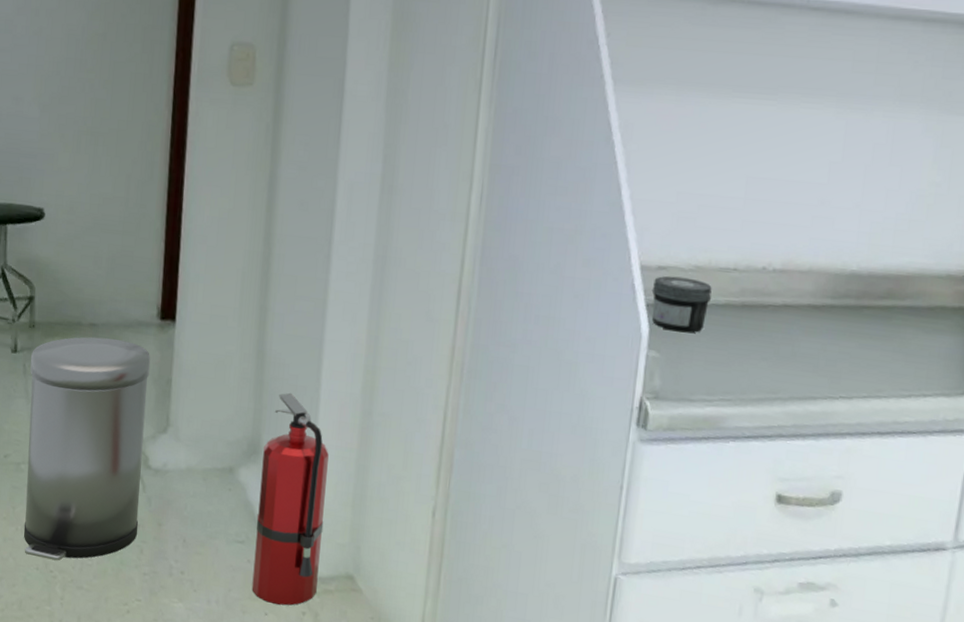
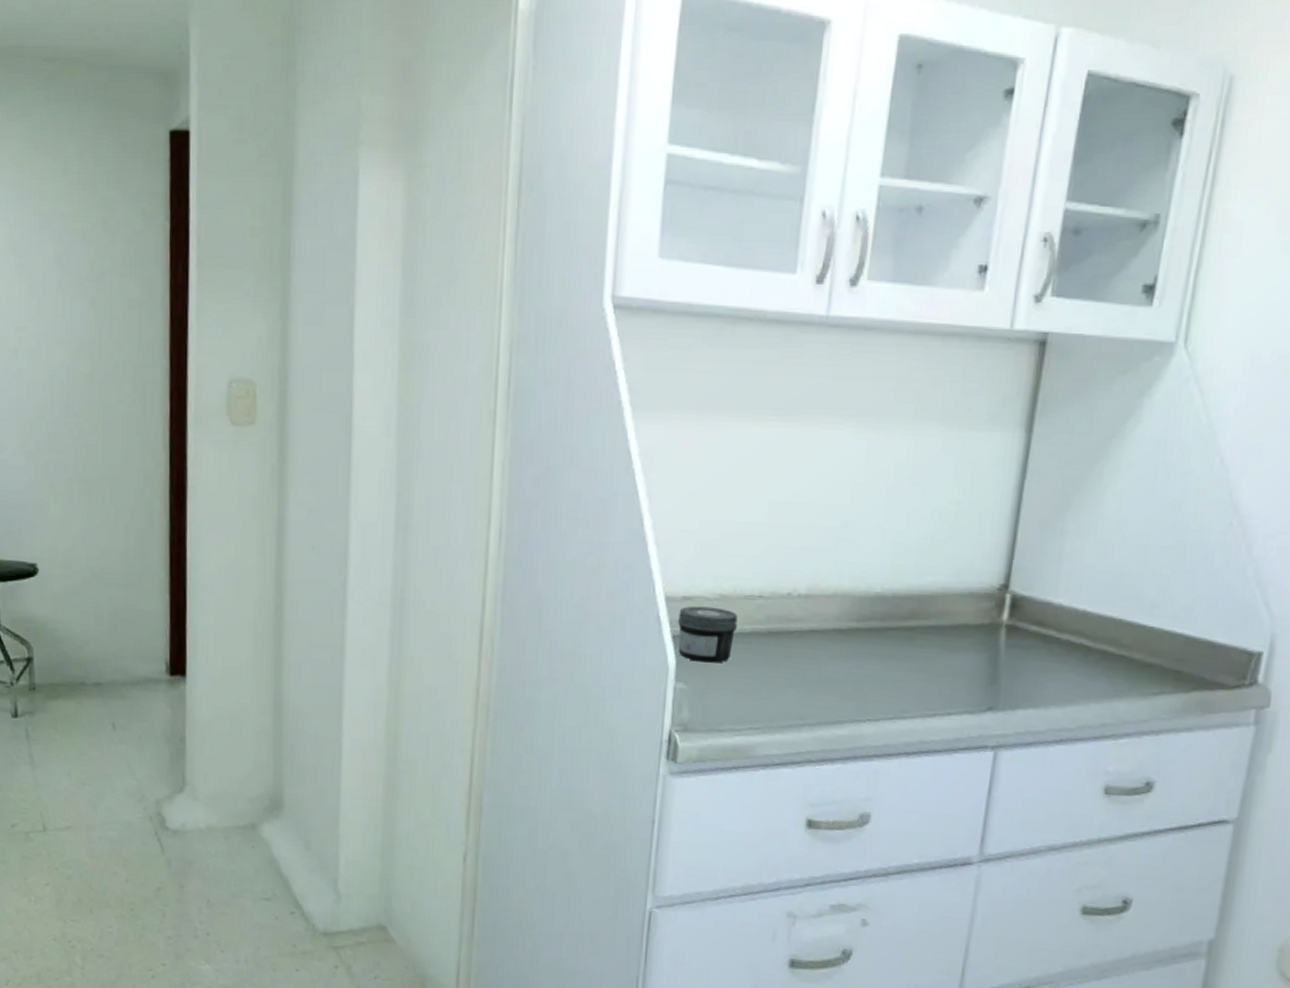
pedal bin: present [24,337,151,561] -> none [33,696,162,931]
fire extinguisher: present [251,392,329,606] -> none [281,744,354,960]

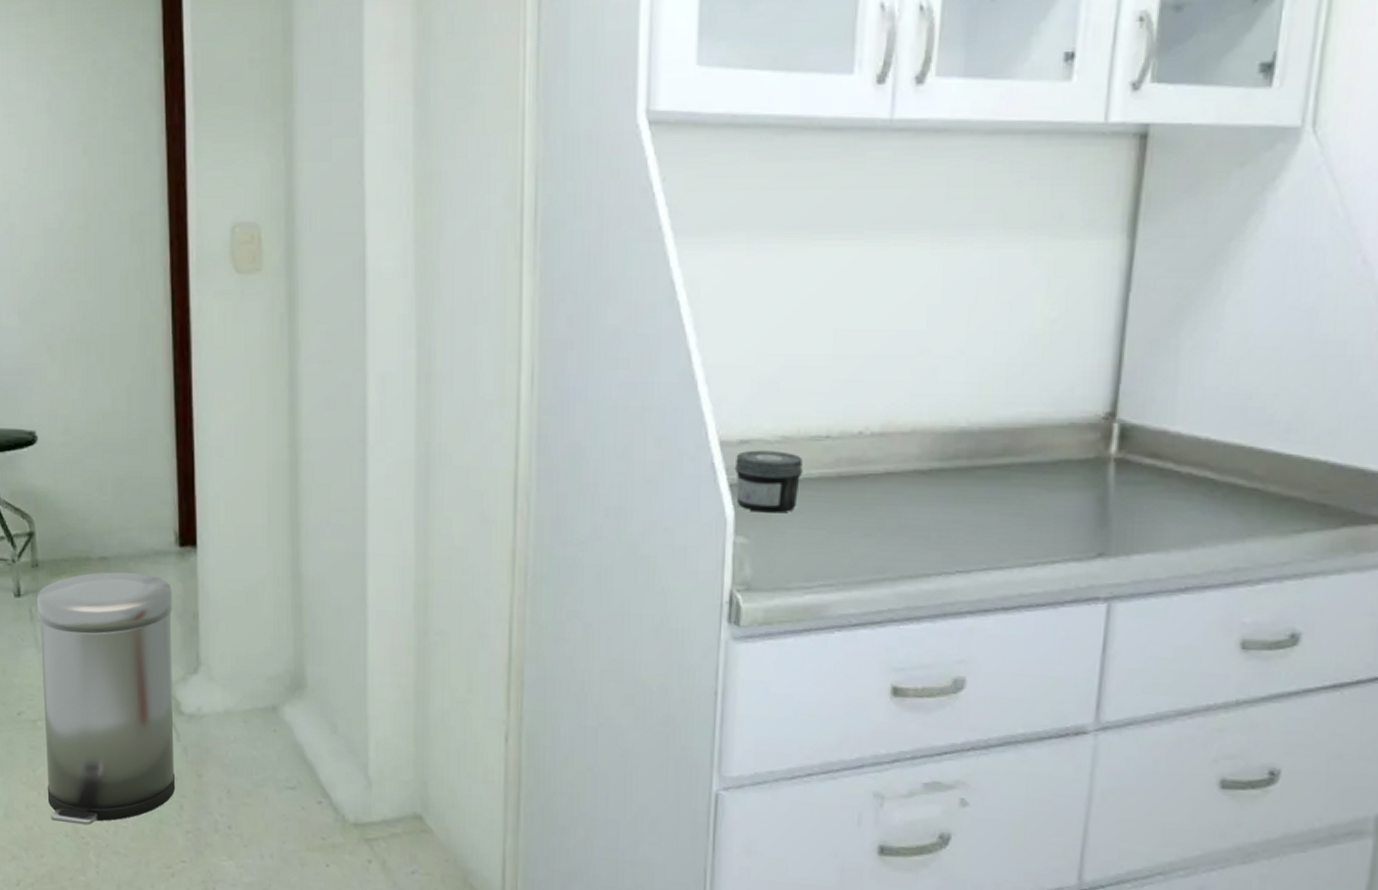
pedal bin: none [33,696,162,931] -> present [36,572,175,826]

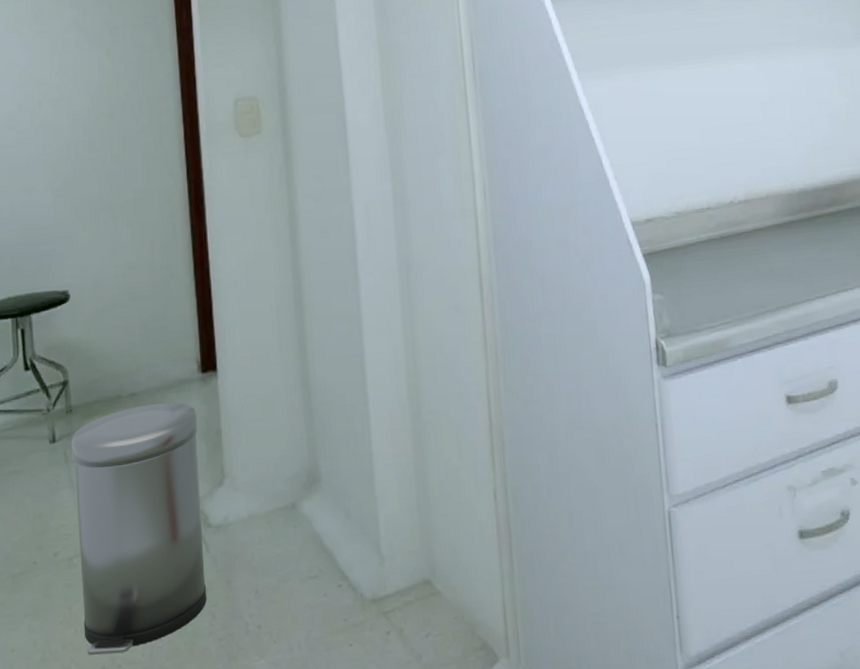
jar: present [734,450,804,513] -> none [645,223,696,274]

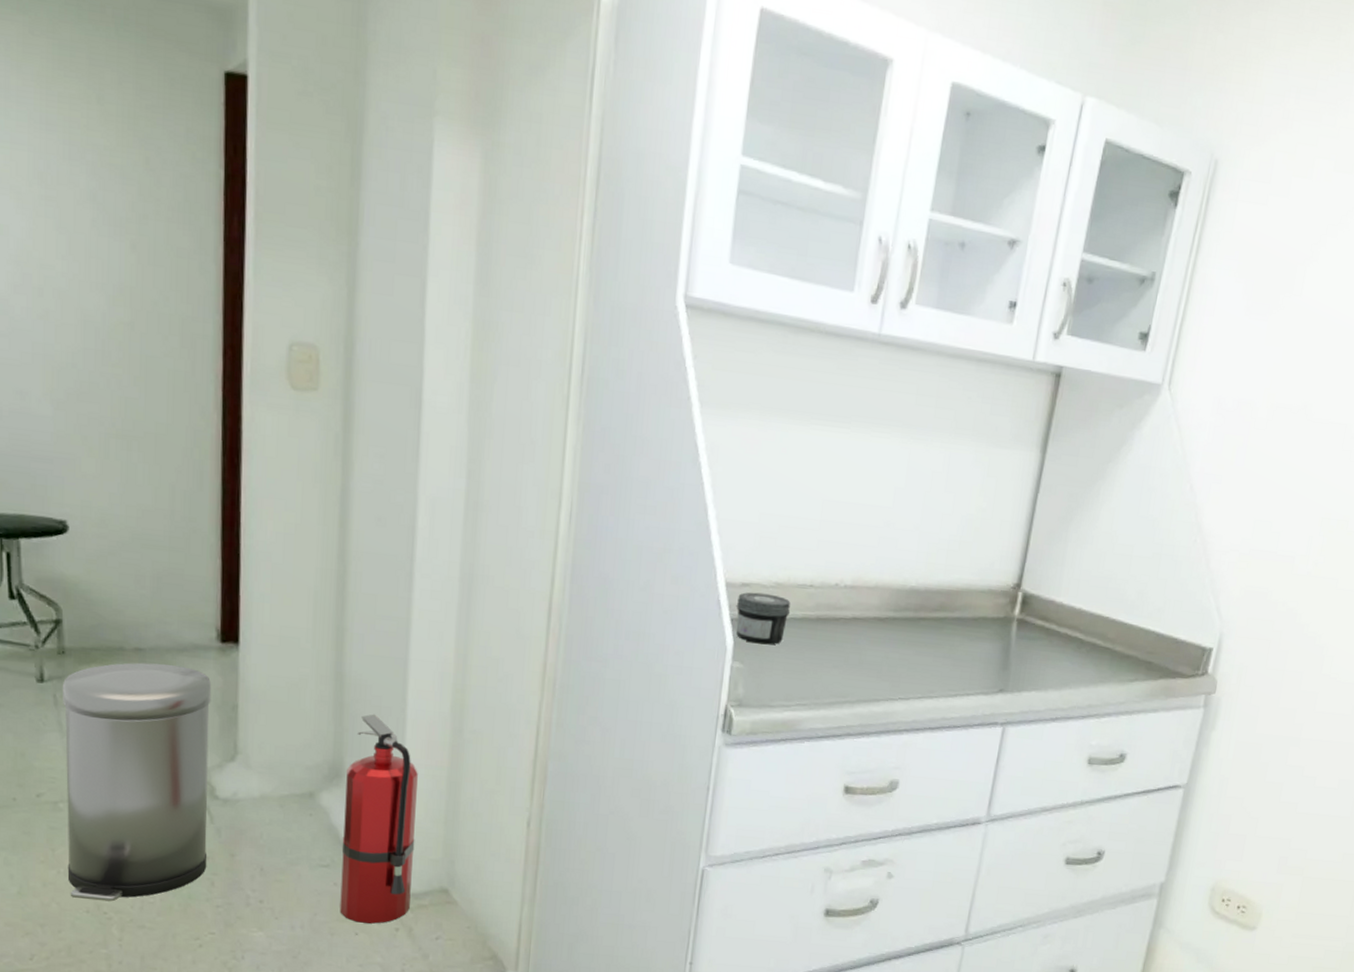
fire extinguisher: none [322,413,397,632] -> present [340,714,418,924]
jar: none [645,223,696,274] -> present [736,592,791,645]

